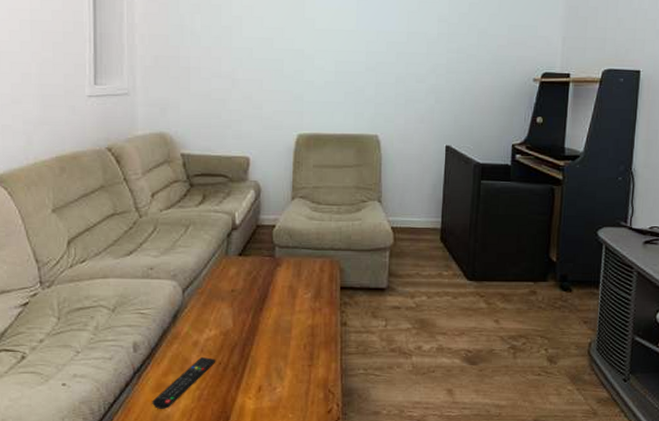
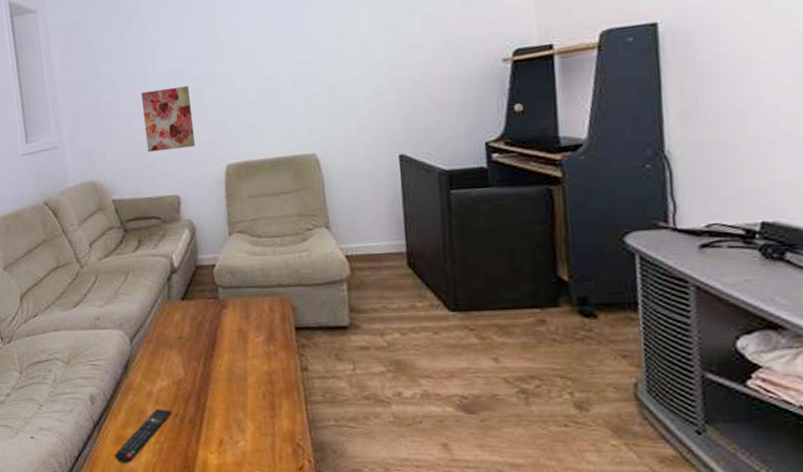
wall art: none [223,53,271,114] -> present [141,85,195,153]

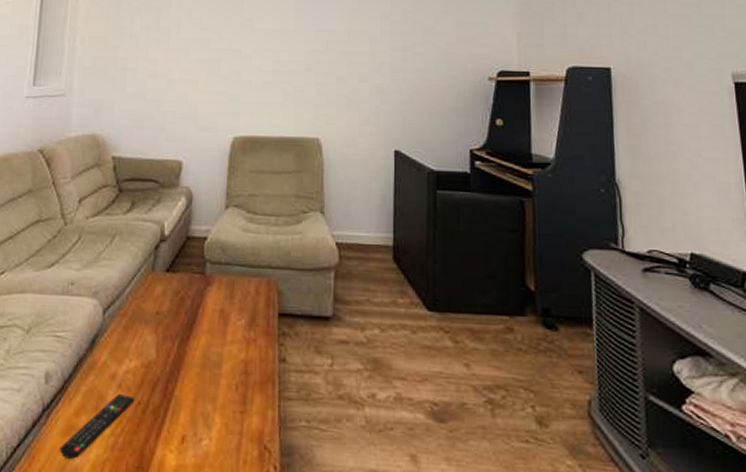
wall art: present [141,85,195,153] -> none [157,54,208,115]

